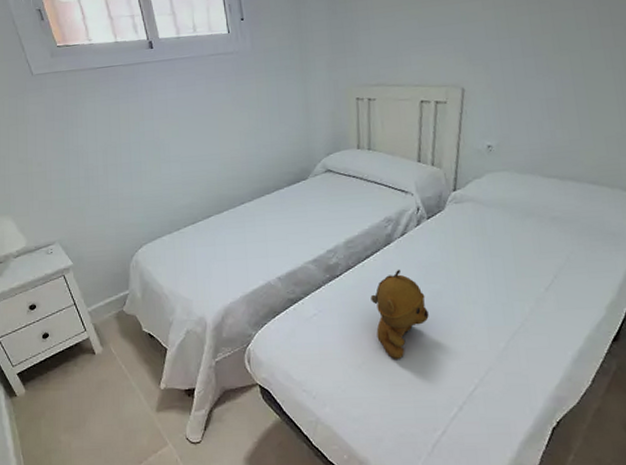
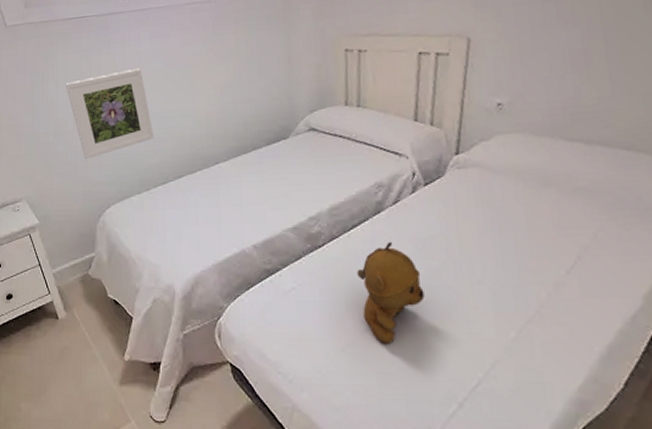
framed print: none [94,115,183,202] -> present [65,68,154,159]

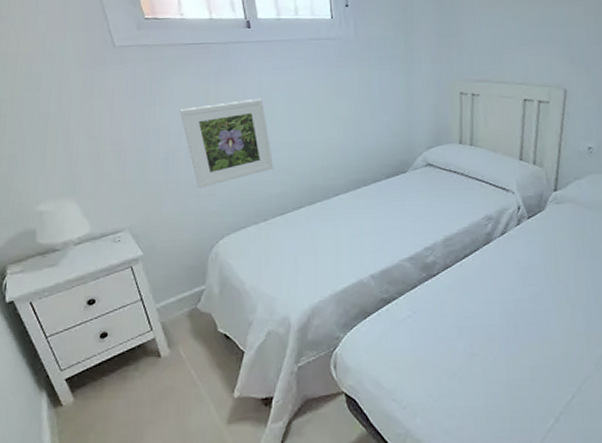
stuffed bear: present [357,242,425,344] -> none [468,271,527,366]

